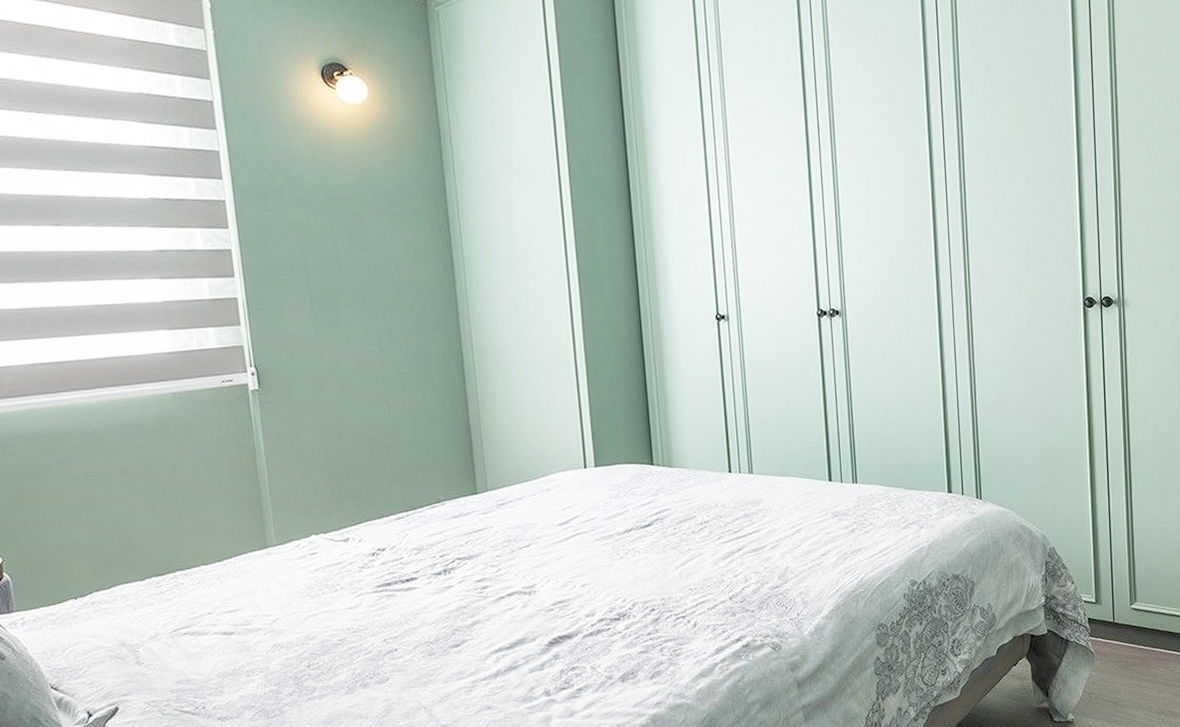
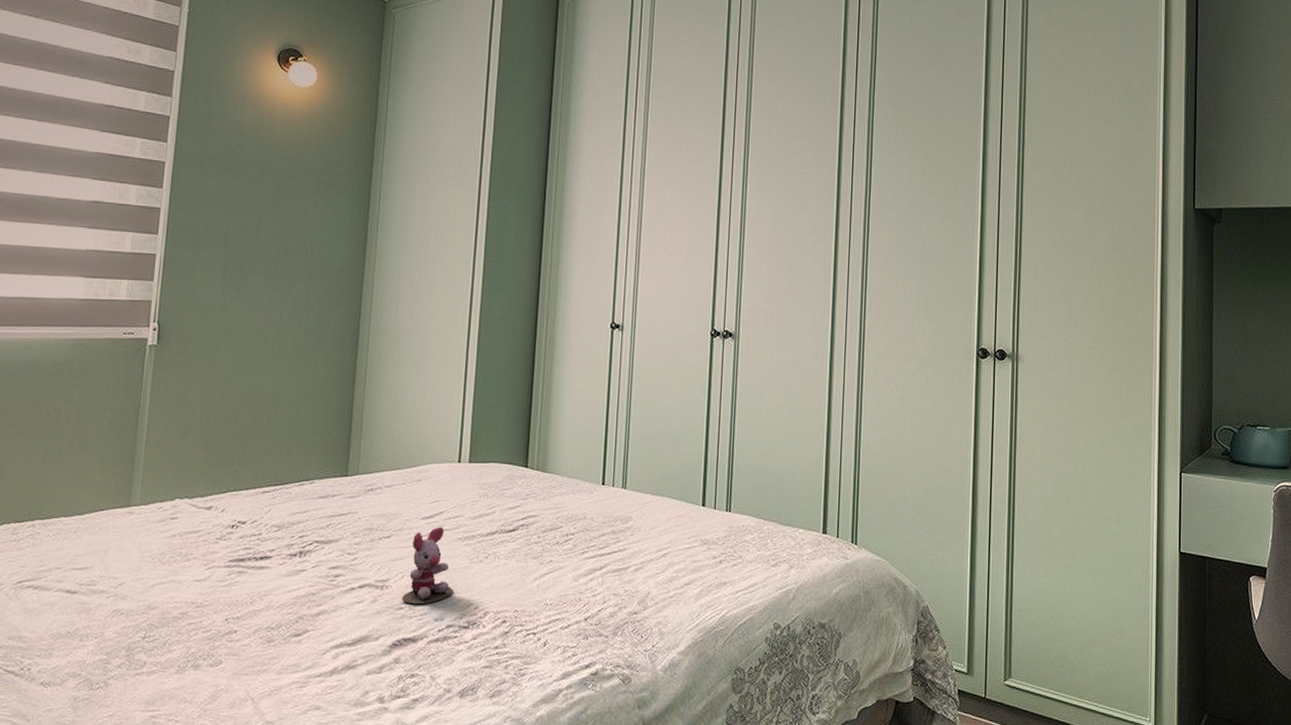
stuffed toy: none [550,530,599,604] -> present [401,527,453,604]

